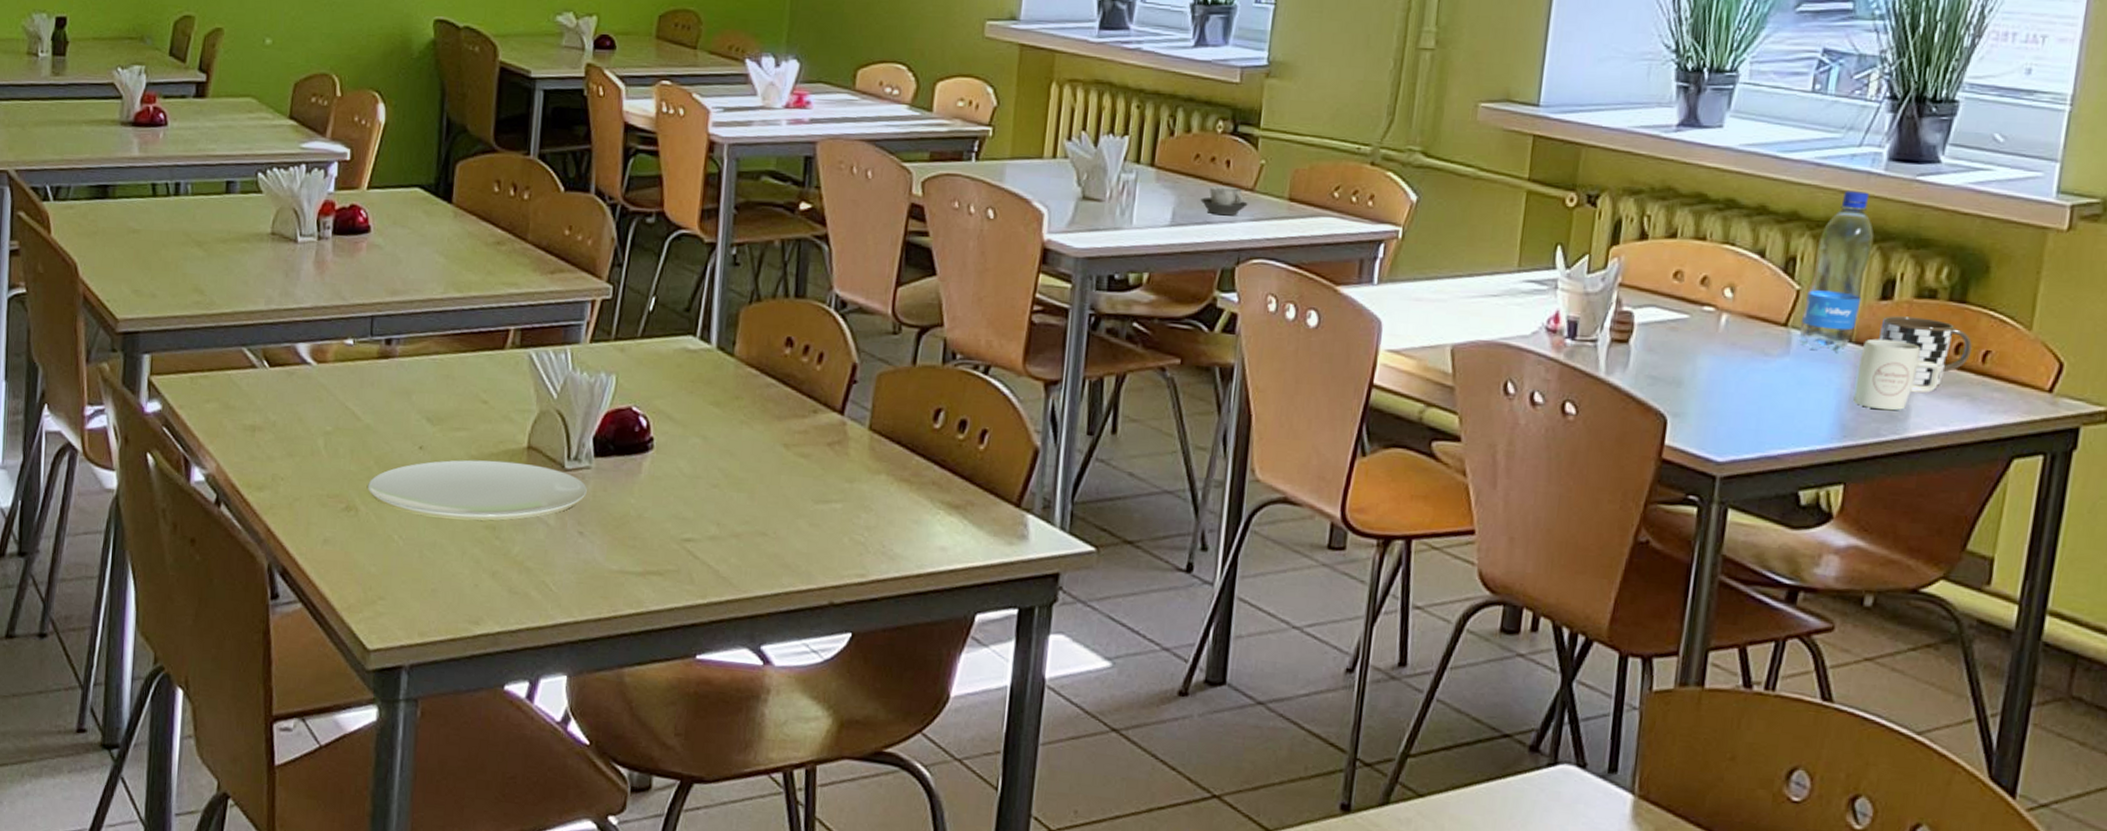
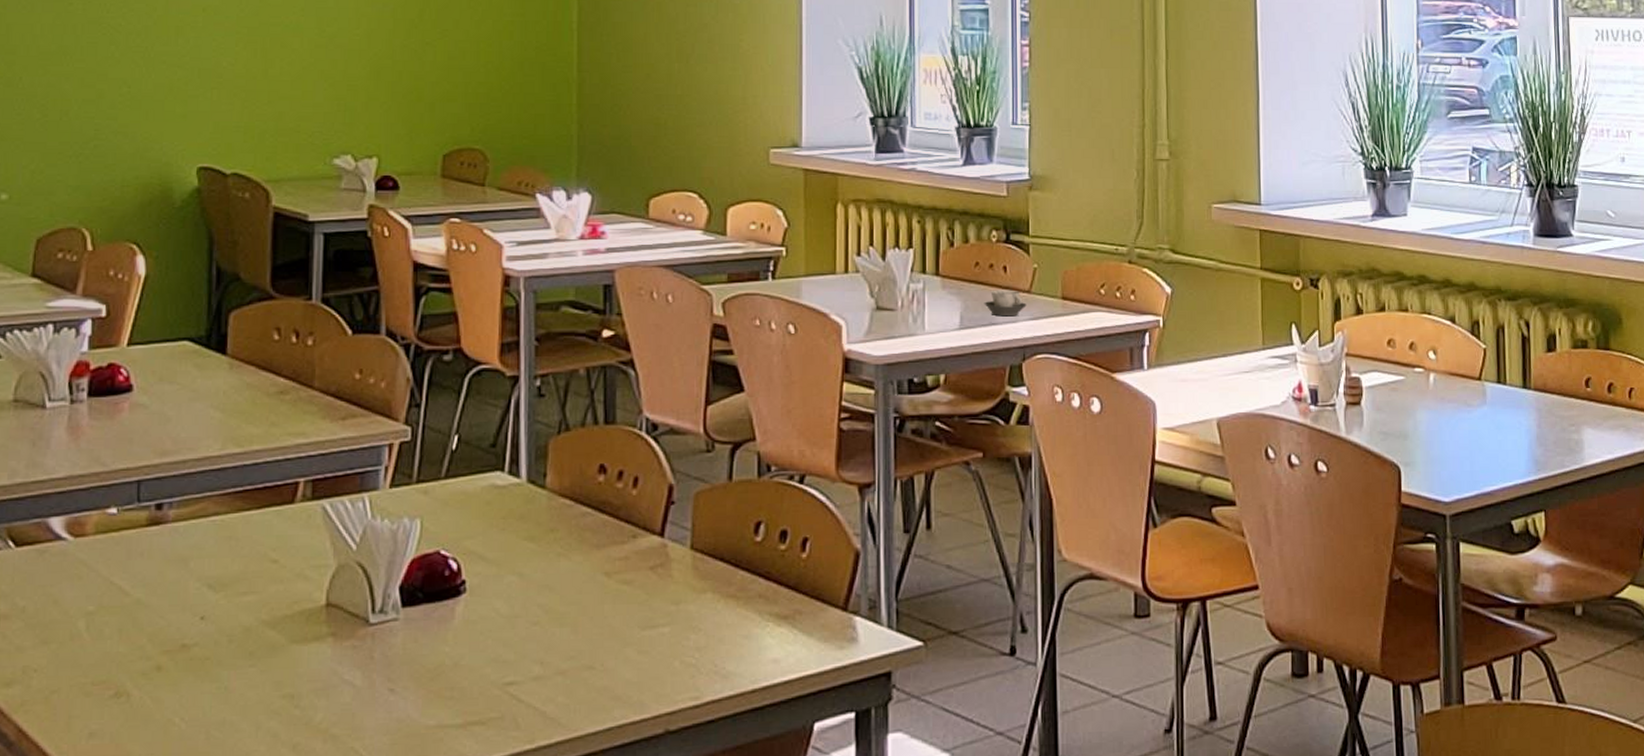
plate: present [368,459,587,521] -> none [141,622,396,693]
bottle: present [1799,191,1874,352] -> none [1490,263,1535,399]
mug: present [1852,338,1941,411] -> none [1538,385,1601,445]
cup: present [1879,316,1972,387] -> none [1551,364,1620,422]

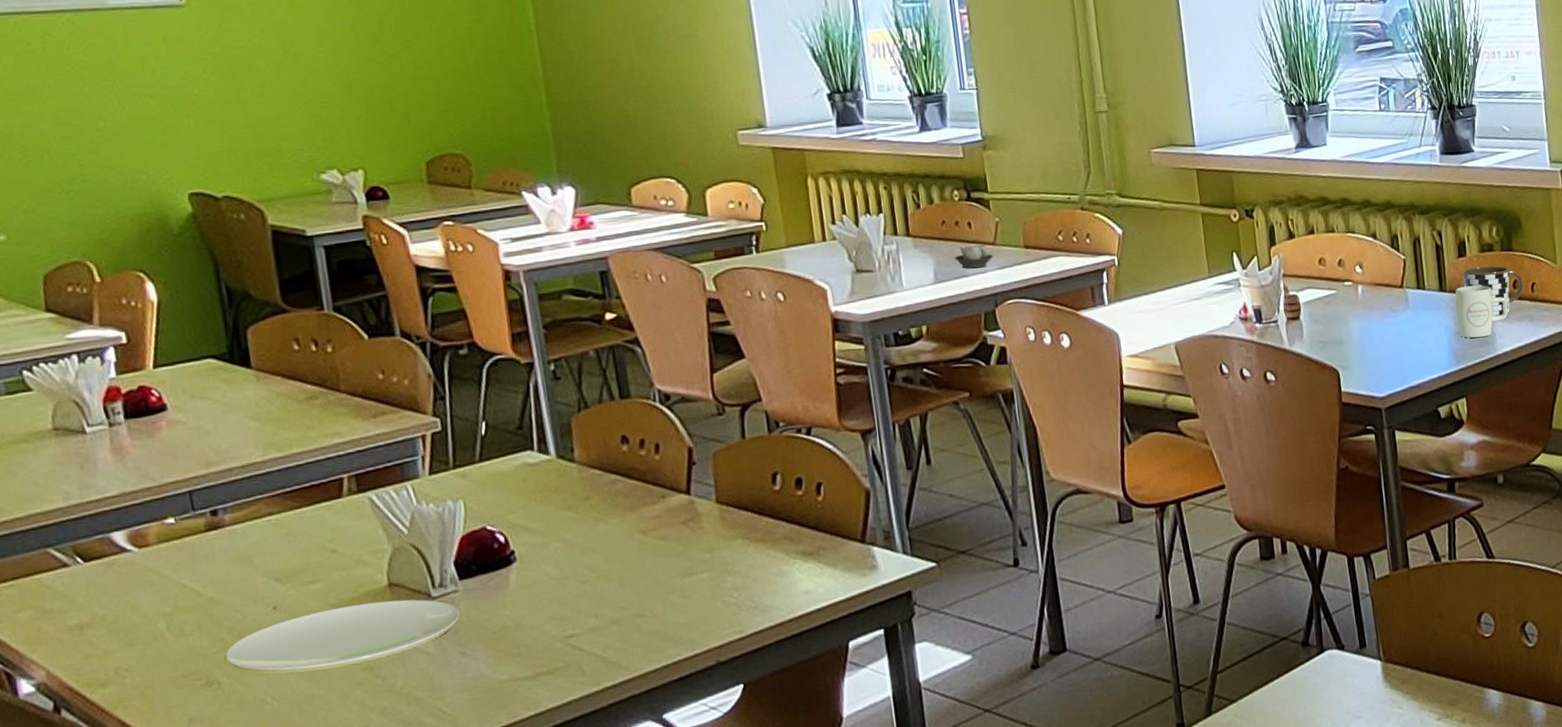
plate: none [141,622,396,693] -> present [225,599,460,673]
mug: none [1538,385,1601,445] -> present [1454,285,1509,338]
cup: none [1551,364,1620,422] -> present [1463,266,1524,317]

